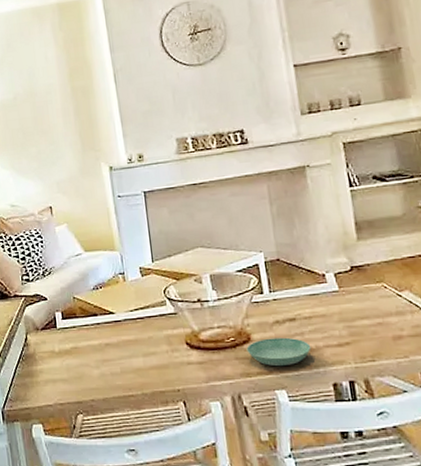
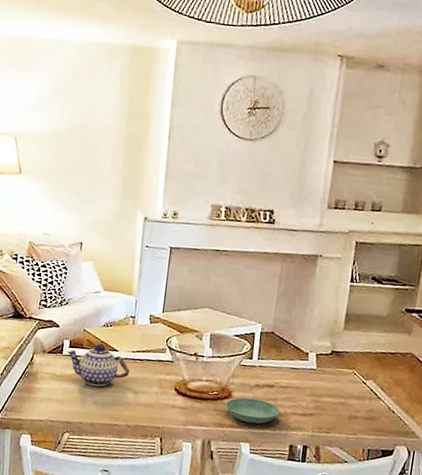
teapot: none [60,309,133,357] -> present [66,343,130,387]

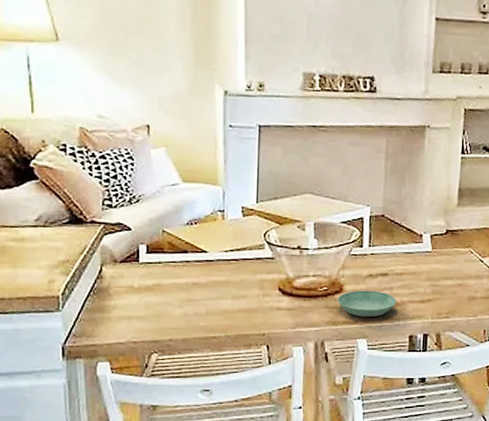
teapot: present [66,343,130,387] -> none [144,245,225,296]

